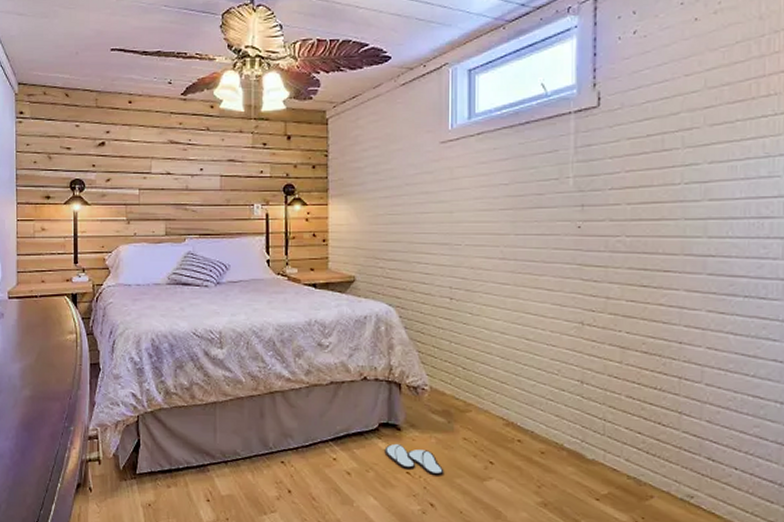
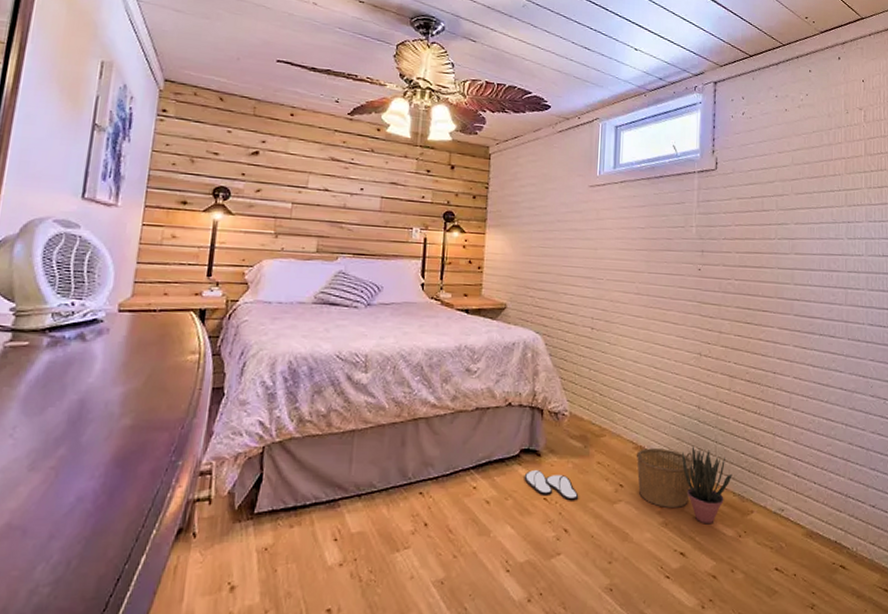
basket: none [507,425,577,488] -> present [636,448,694,508]
potted plant: none [561,423,626,508] -> present [681,445,732,524]

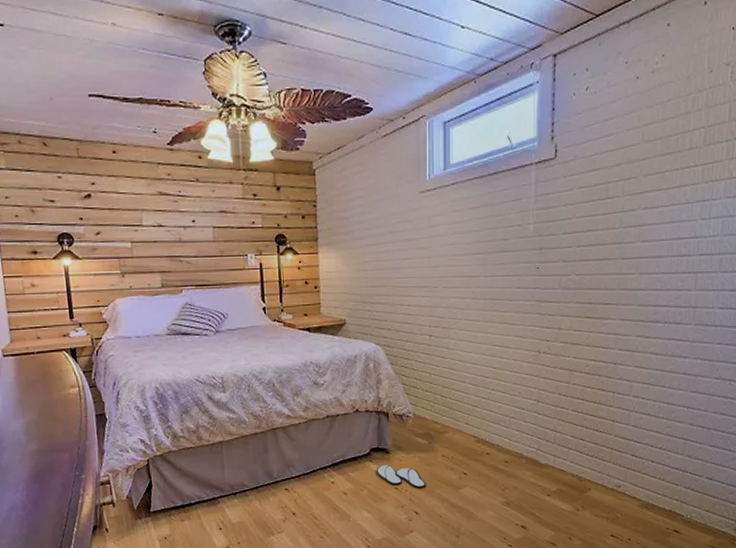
basket: present [636,448,694,508] -> none [478,440,533,490]
potted plant: present [681,445,732,524] -> none [521,435,571,502]

